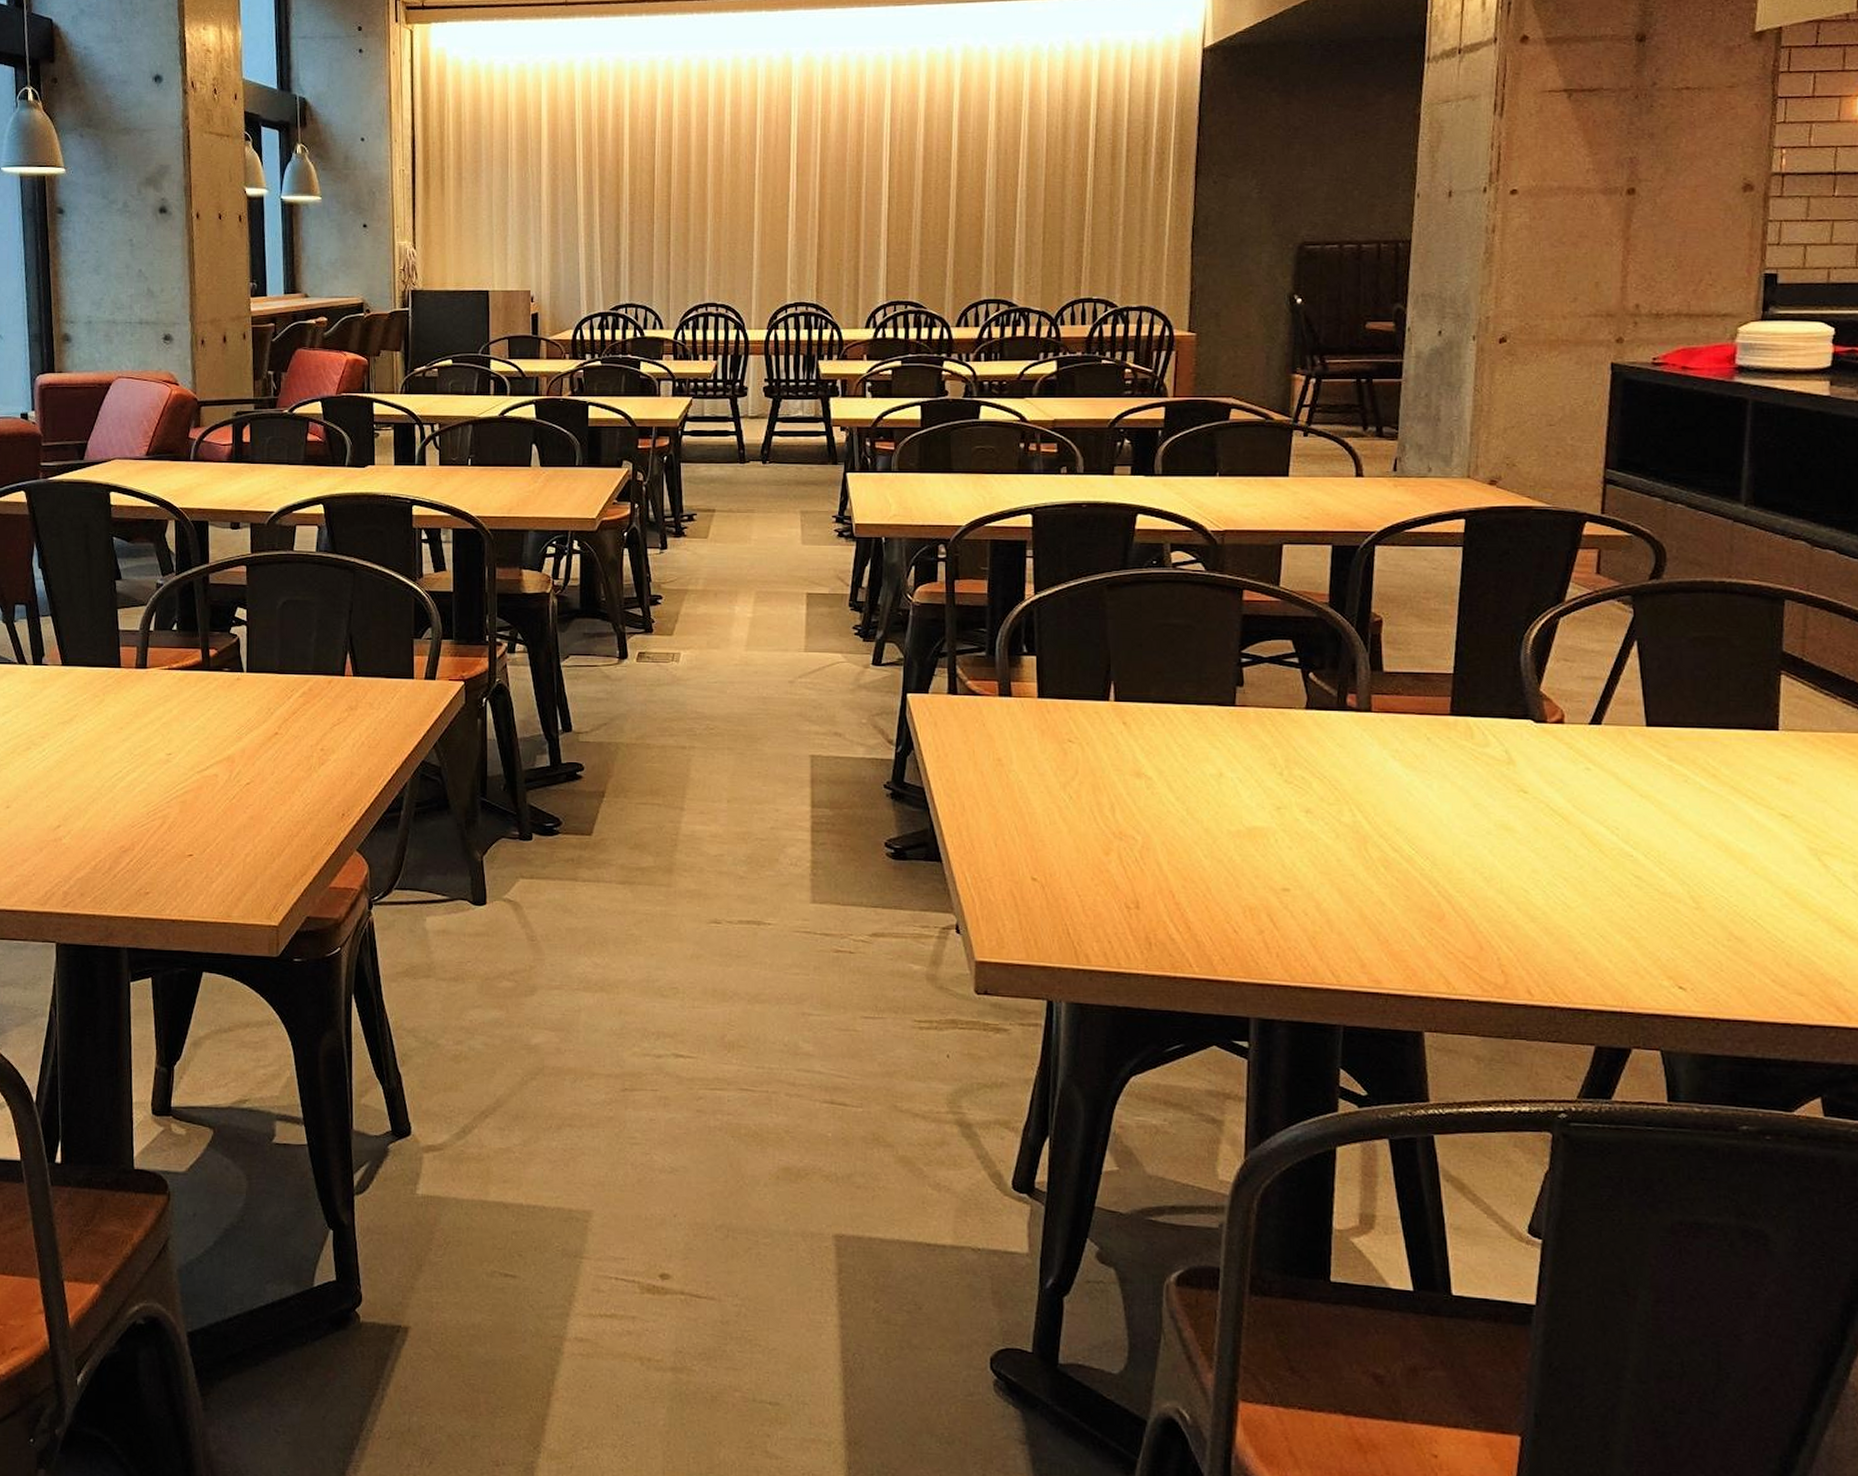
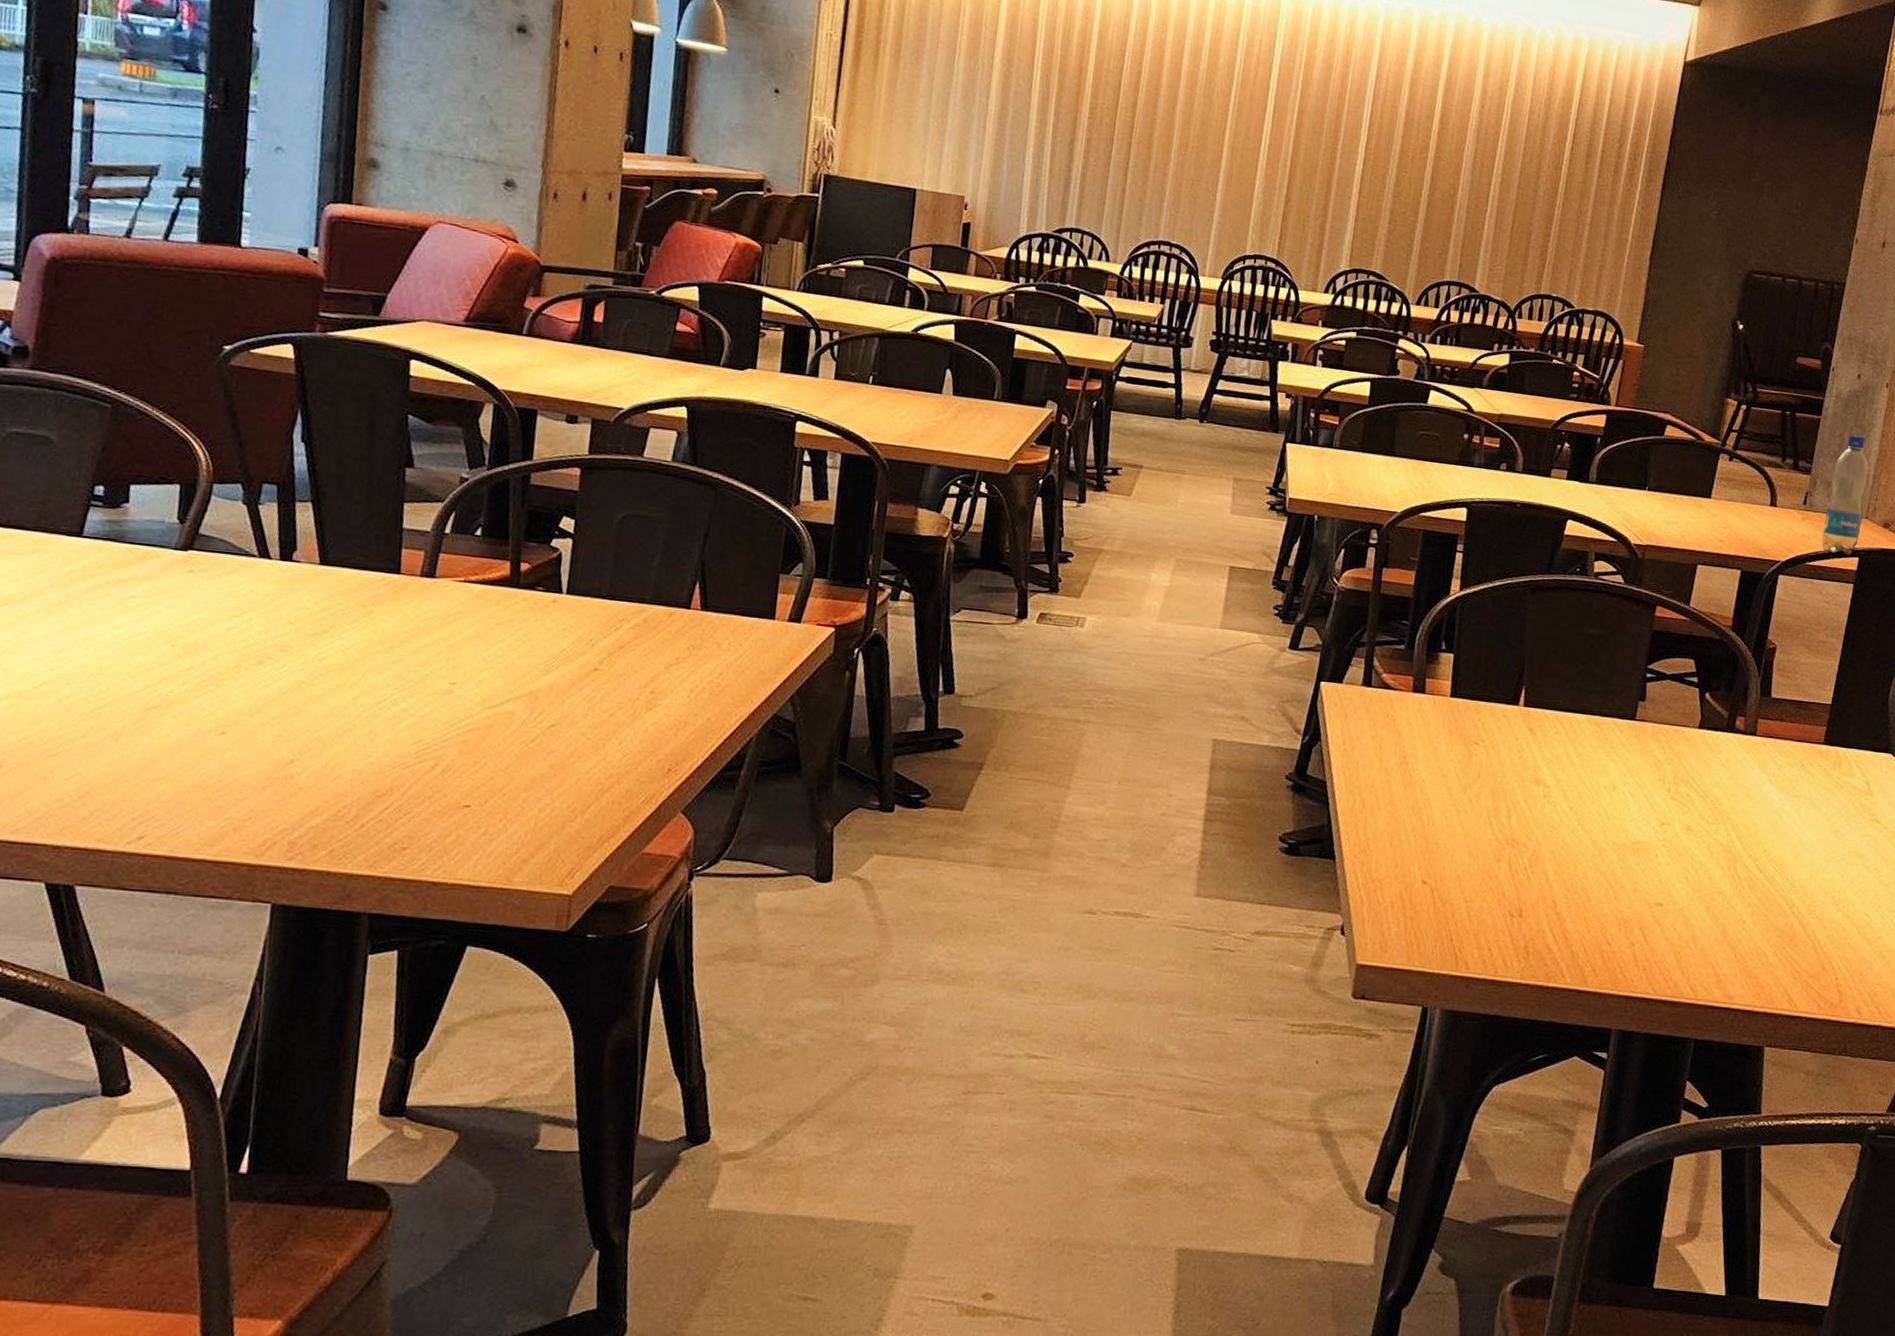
bottle: none [1419,394,1466,518] -> present [1821,435,1870,556]

